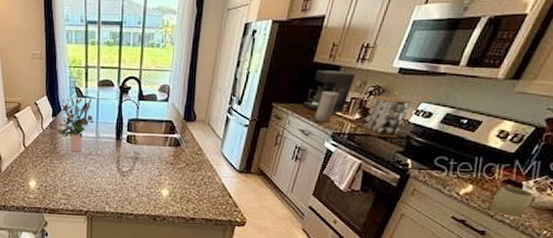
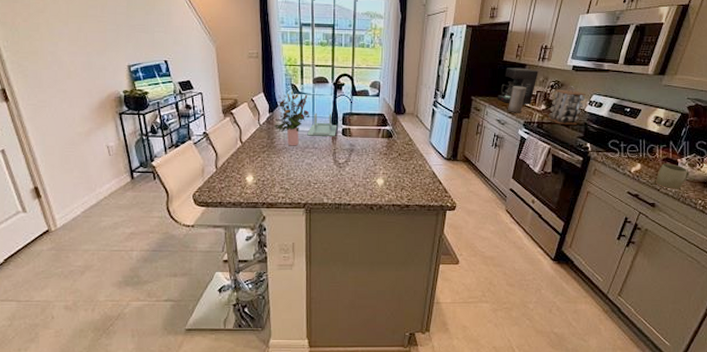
napkin holder: none [91,118,122,143] -> present [307,113,338,136]

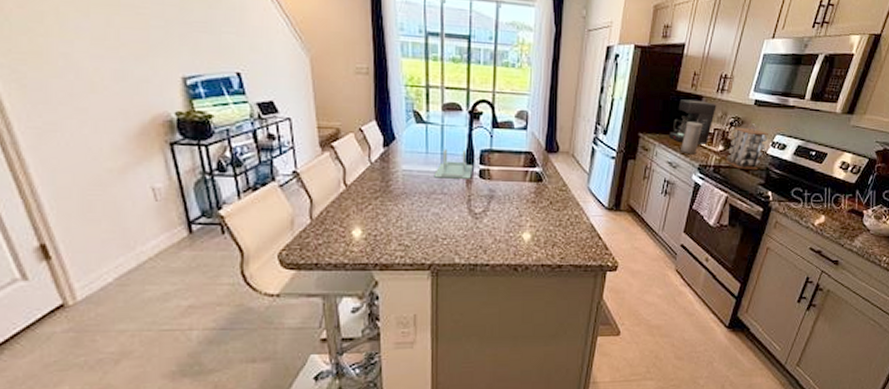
bouquet: present [272,90,310,146] -> none [387,118,438,191]
mug: present [655,163,689,190] -> none [839,215,875,245]

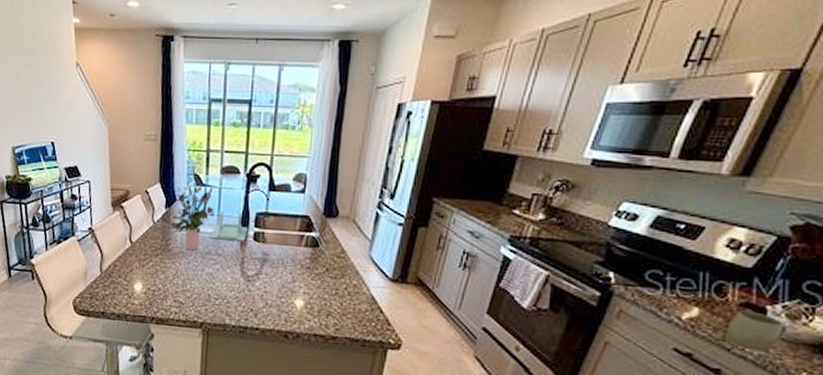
bouquet: none [387,118,438,191] -> present [168,181,215,251]
coffee maker: present [669,99,717,144] -> none [471,160,537,212]
canister: present [679,122,703,155] -> none [484,185,518,224]
spice rack: present [725,123,769,171] -> none [547,188,613,246]
mug: none [839,215,875,245] -> present [723,310,787,353]

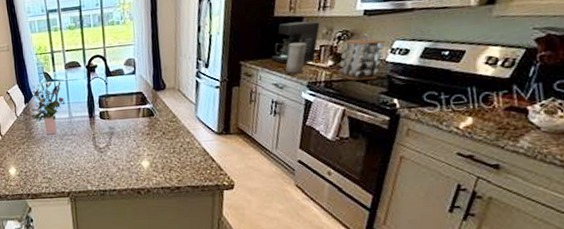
napkin holder: present [210,210,249,241] -> none [64,97,95,123]
coffee maker: none [471,160,537,212] -> present [271,21,320,64]
canister: none [484,185,518,224] -> present [284,42,308,74]
spice rack: none [547,188,613,246] -> present [337,34,386,81]
mug: present [723,310,787,353] -> none [496,113,548,146]

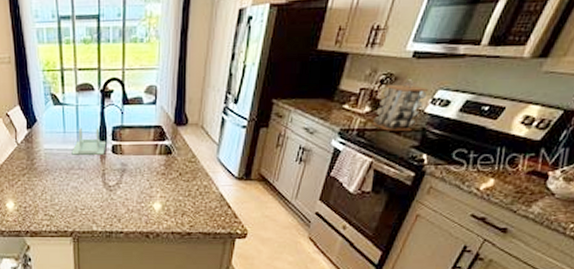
bouquet: present [29,79,65,135] -> none [31,101,74,168]
napkin holder: none [64,97,95,123] -> present [72,127,107,155]
coffee maker: present [271,21,320,64] -> none [307,58,365,107]
canister: present [284,42,308,74] -> none [318,83,347,119]

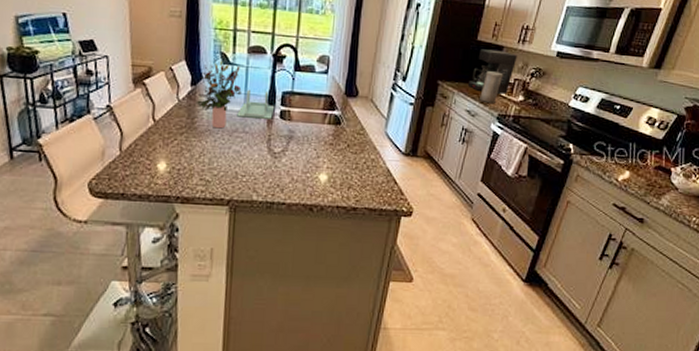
bouquet: none [31,101,74,168] -> present [194,59,242,129]
coffee maker: none [307,58,365,107] -> present [468,49,517,94]
canister: none [318,83,347,119] -> present [478,71,503,104]
spice rack: present [372,79,429,132] -> none [525,75,572,122]

